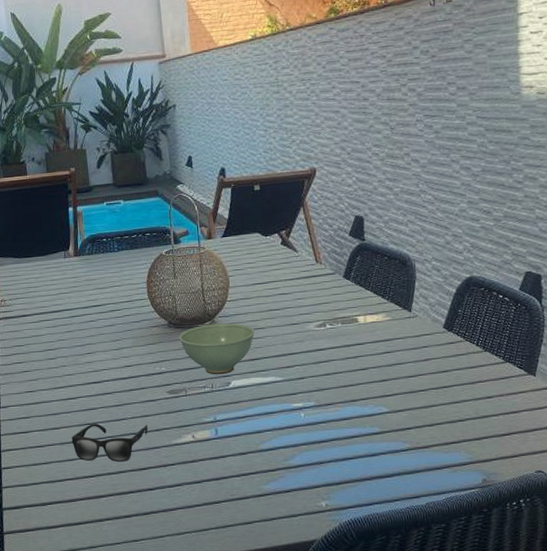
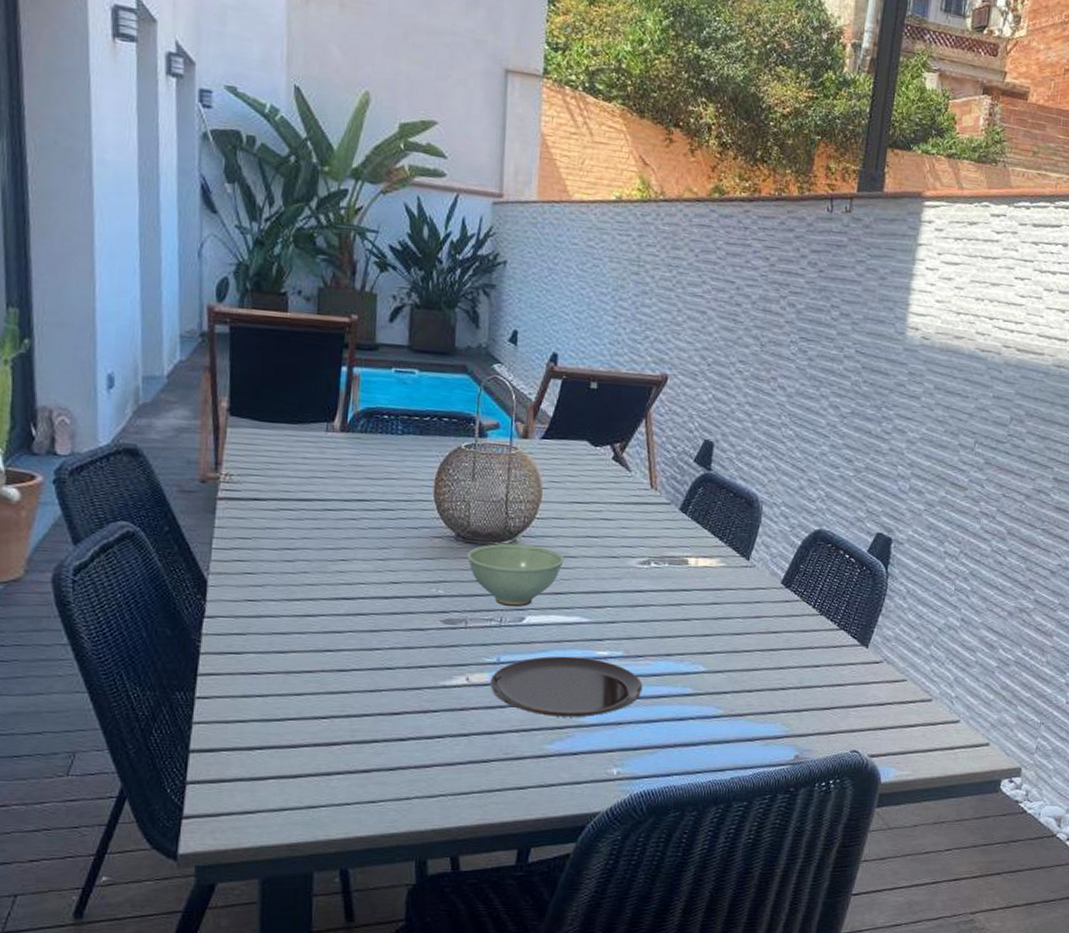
sunglasses: present [71,423,149,462] -> none [302,651,410,702]
plate: none [211,410,336,461] -> present [489,656,643,718]

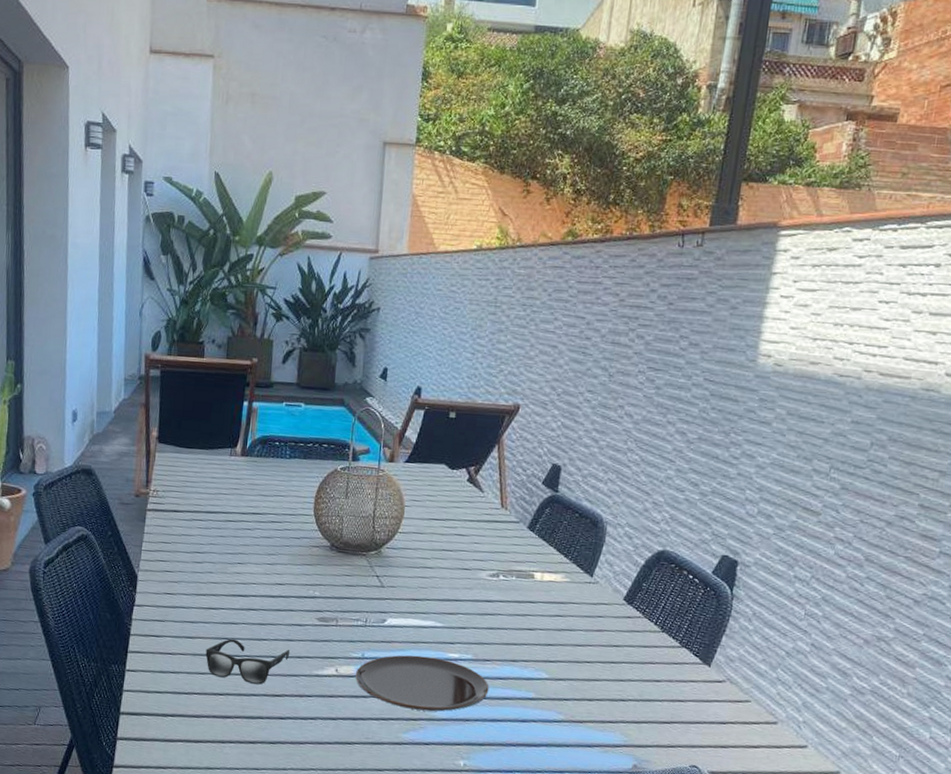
sunglasses: none [302,651,410,702] -> present [205,639,291,685]
bowl: present [467,543,564,608] -> none [339,553,422,610]

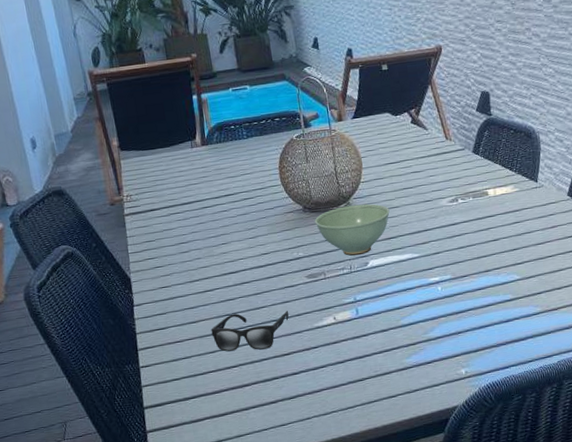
bowl: none [339,553,422,610] -> present [314,203,390,256]
plate: present [355,655,489,712] -> none [352,285,472,337]

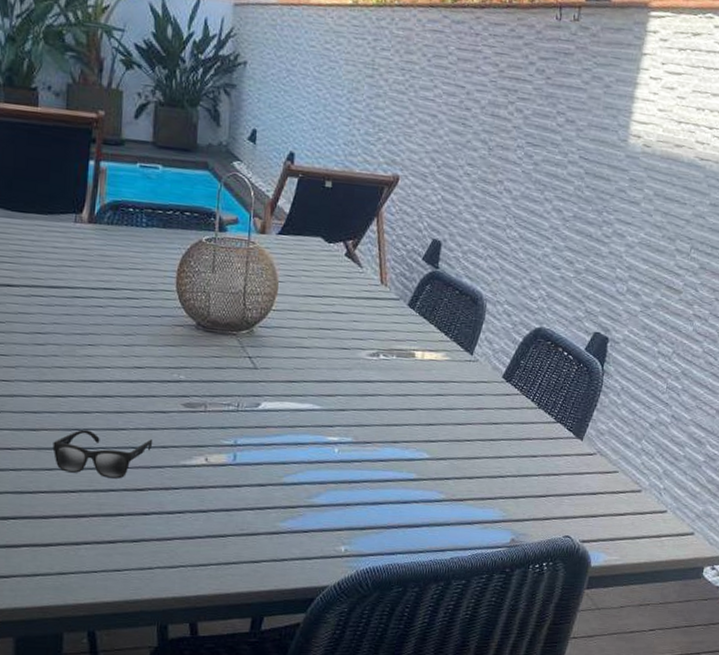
bowl: present [314,203,390,256] -> none [206,333,298,394]

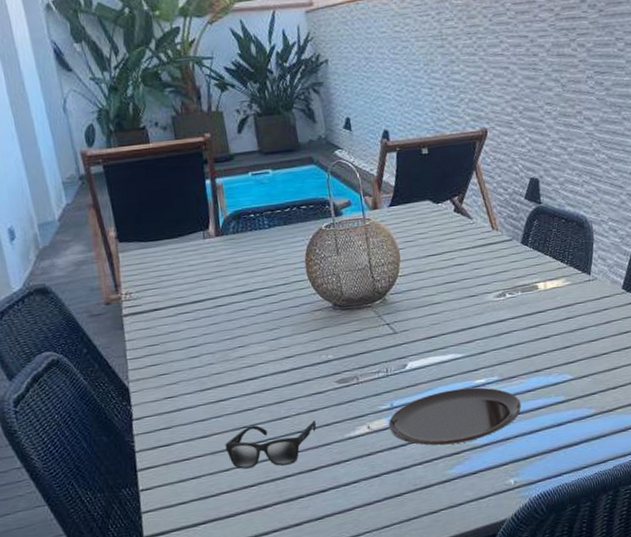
plate: none [227,440,370,498] -> present [388,387,522,446]

